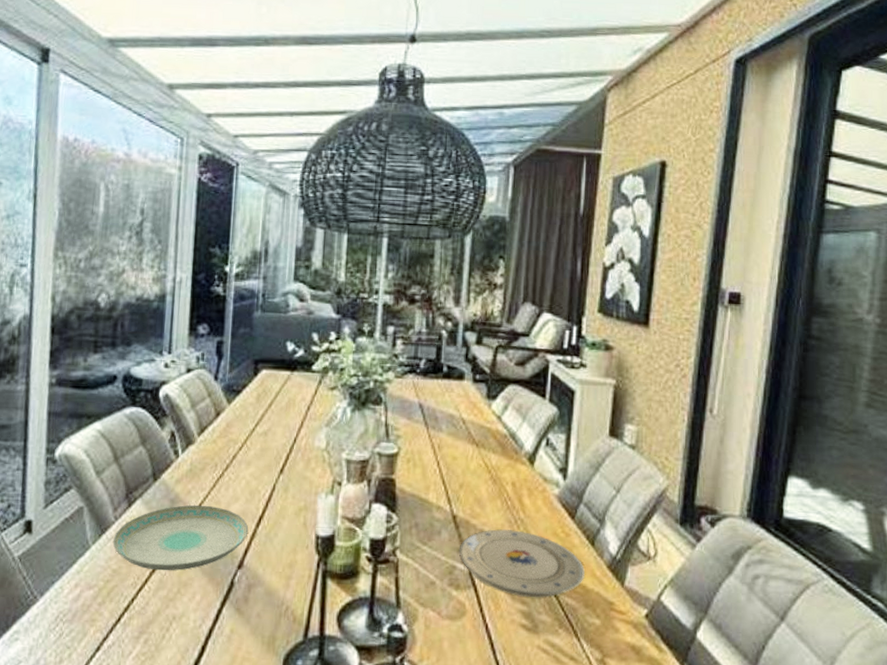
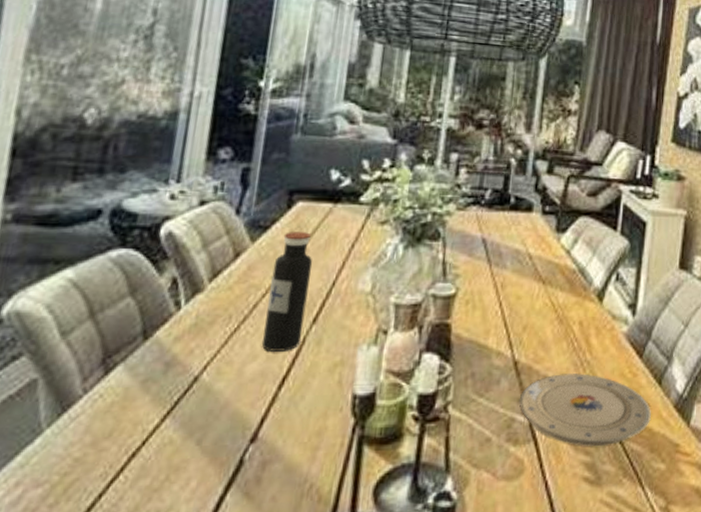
plate: present [112,505,249,571] -> none [77,367,268,454]
water bottle: none [241,395,277,496] -> present [261,232,313,352]

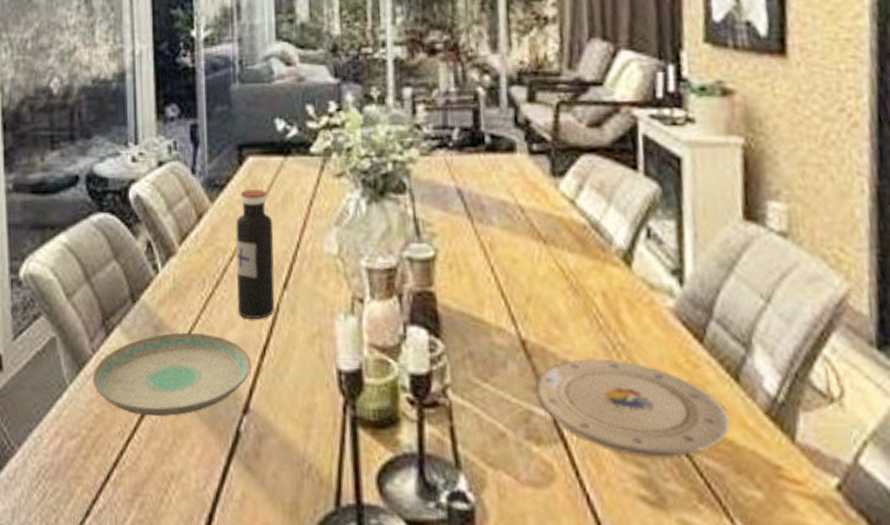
plate: none [77,367,268,454] -> present [92,332,252,417]

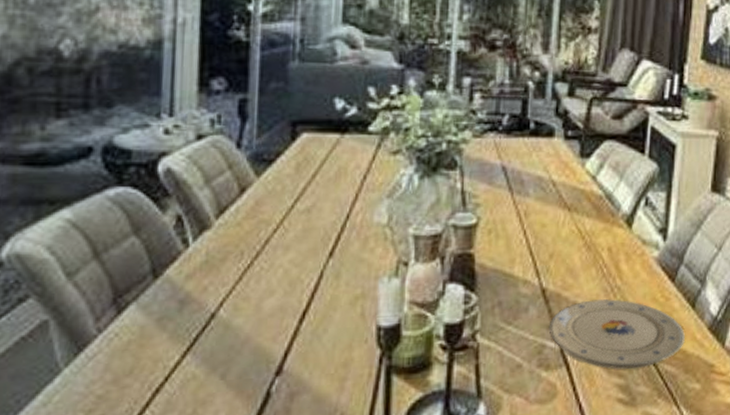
plate: present [92,332,252,417] -> none [95,303,289,390]
water bottle: present [235,190,275,319] -> none [277,165,324,286]

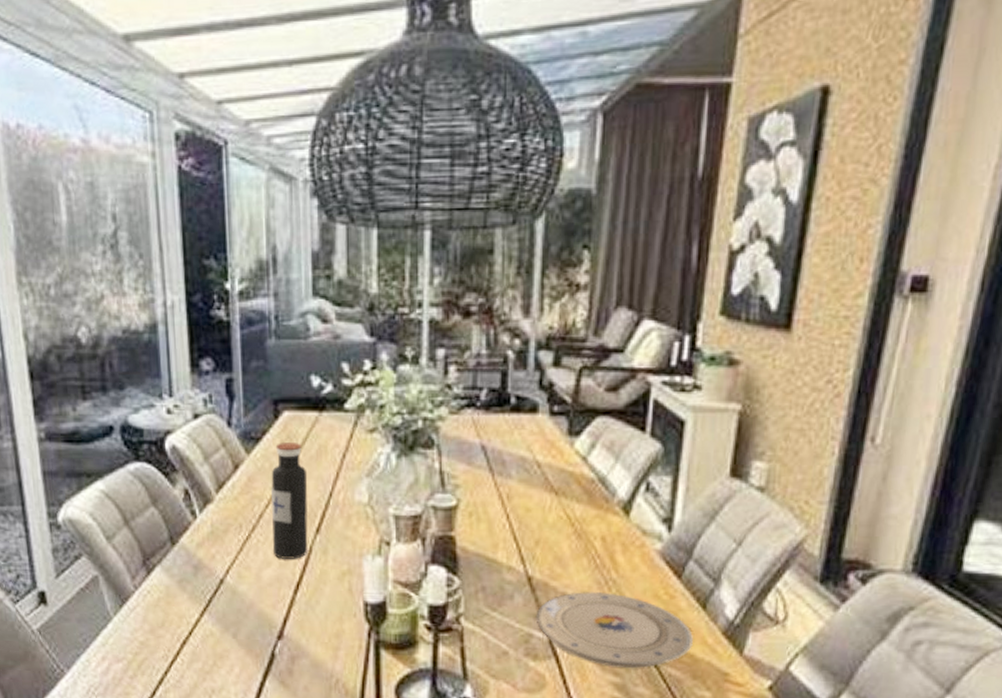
water bottle: none [277,165,324,286] -> present [271,443,308,559]

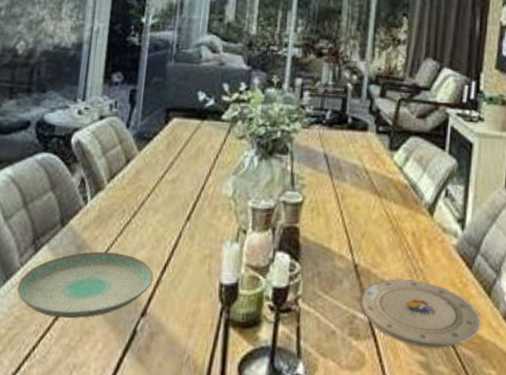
plate: none [135,571,286,643] -> present [16,251,154,319]
water bottle: present [271,443,308,559] -> none [148,143,186,243]

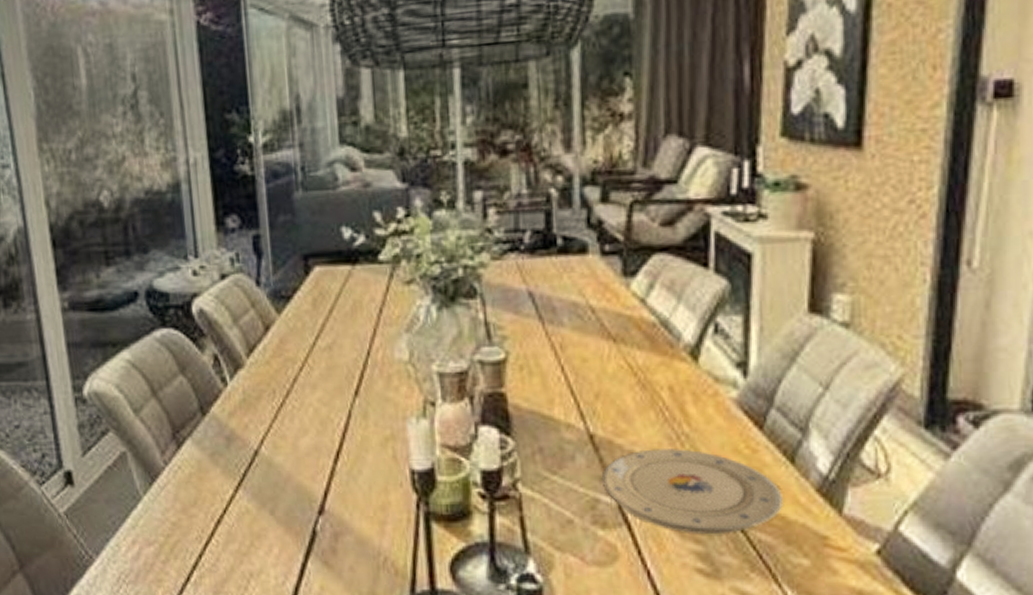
plate: present [16,251,154,319] -> none [166,441,326,521]

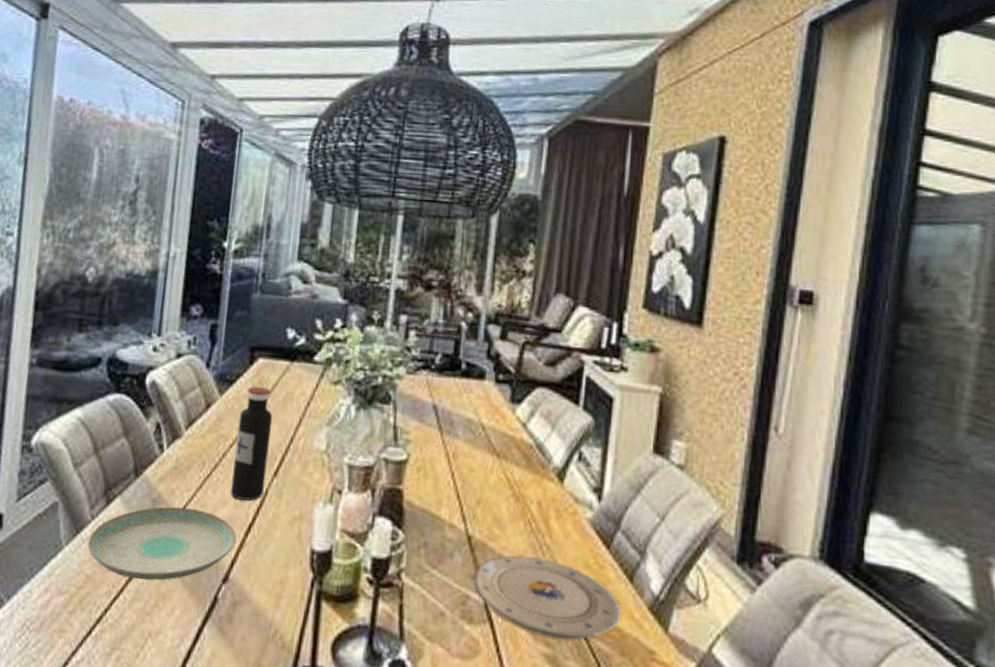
plate: none [166,441,326,521] -> present [87,506,237,581]
water bottle: none [304,299,347,426] -> present [230,387,273,501]

